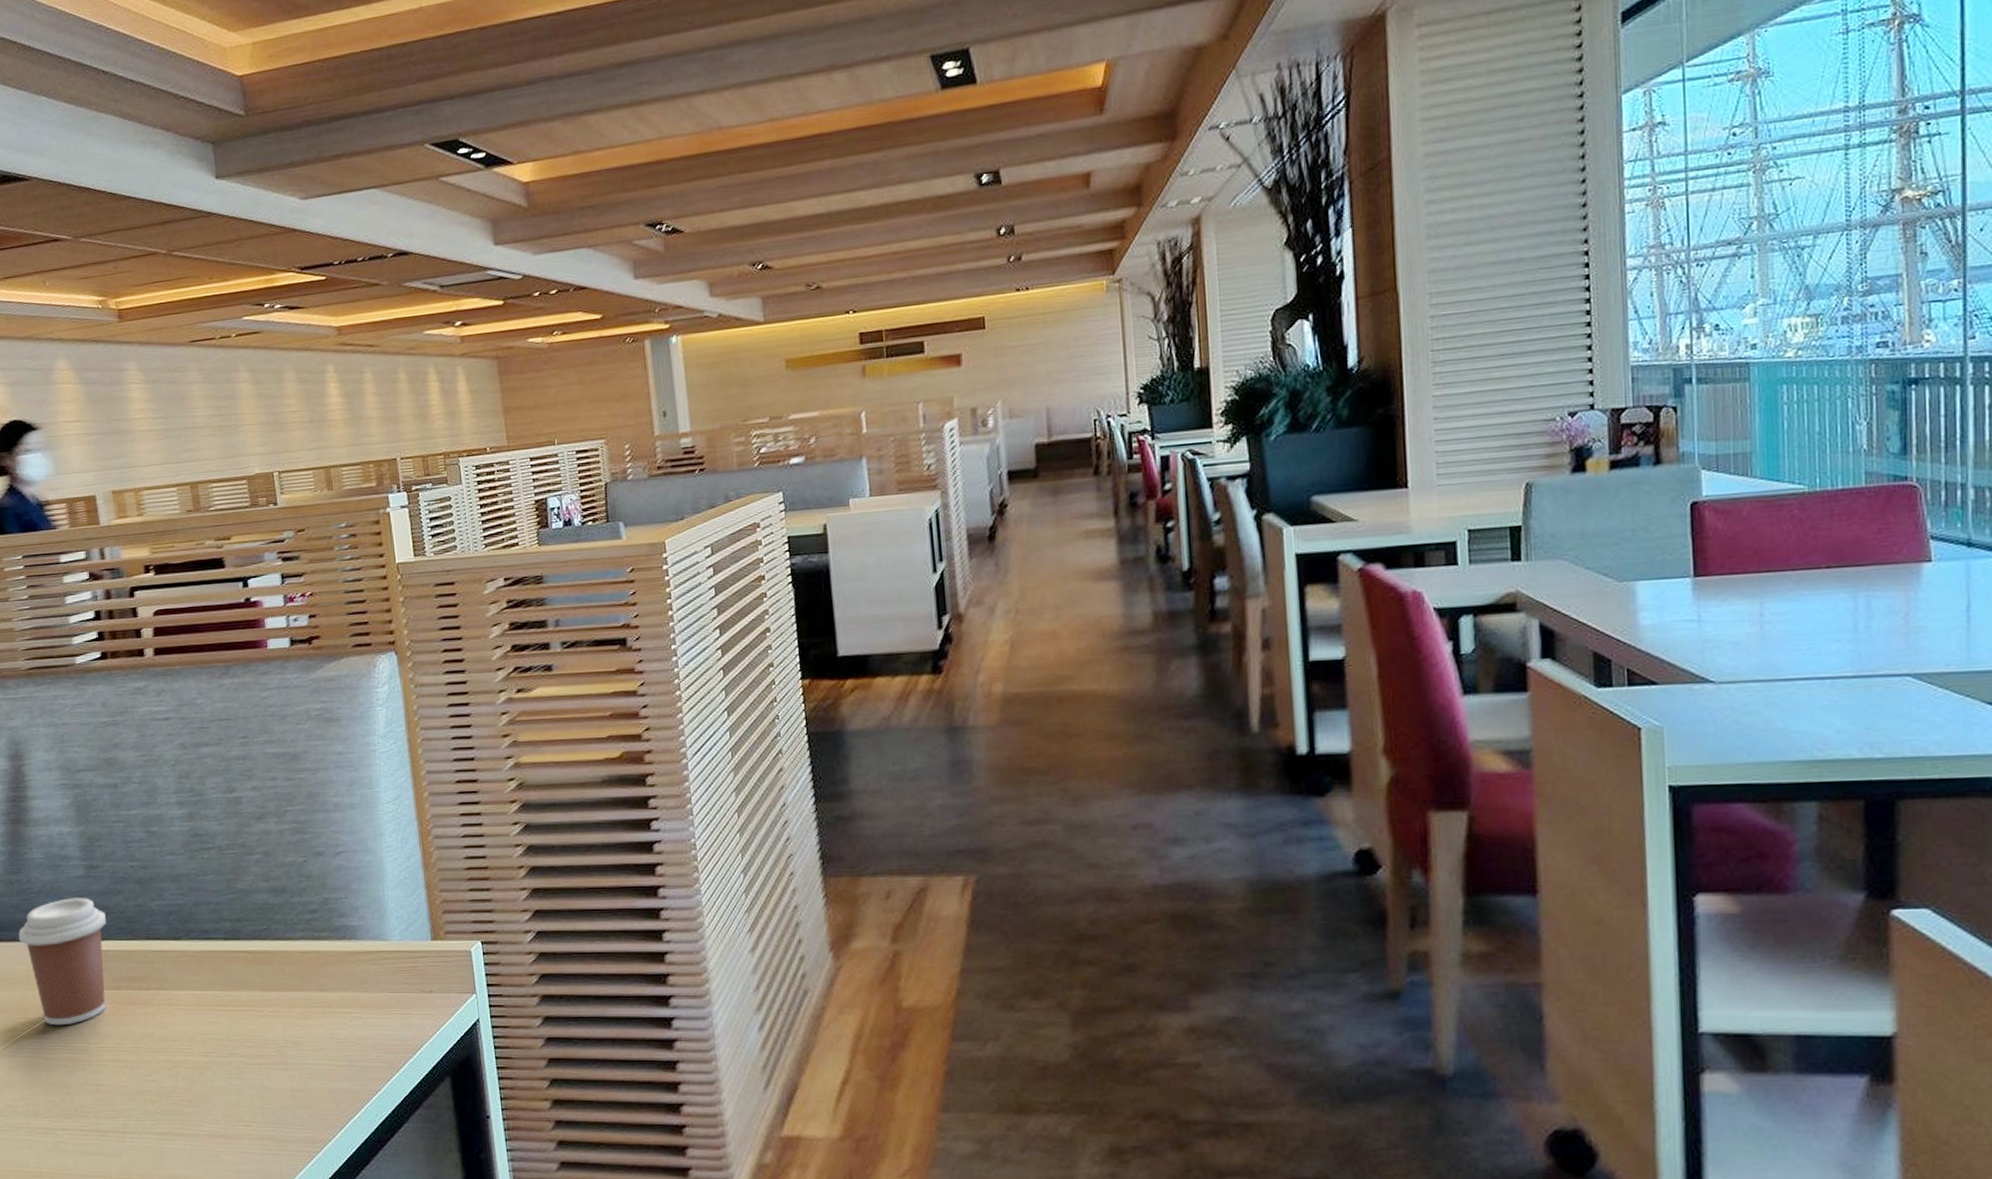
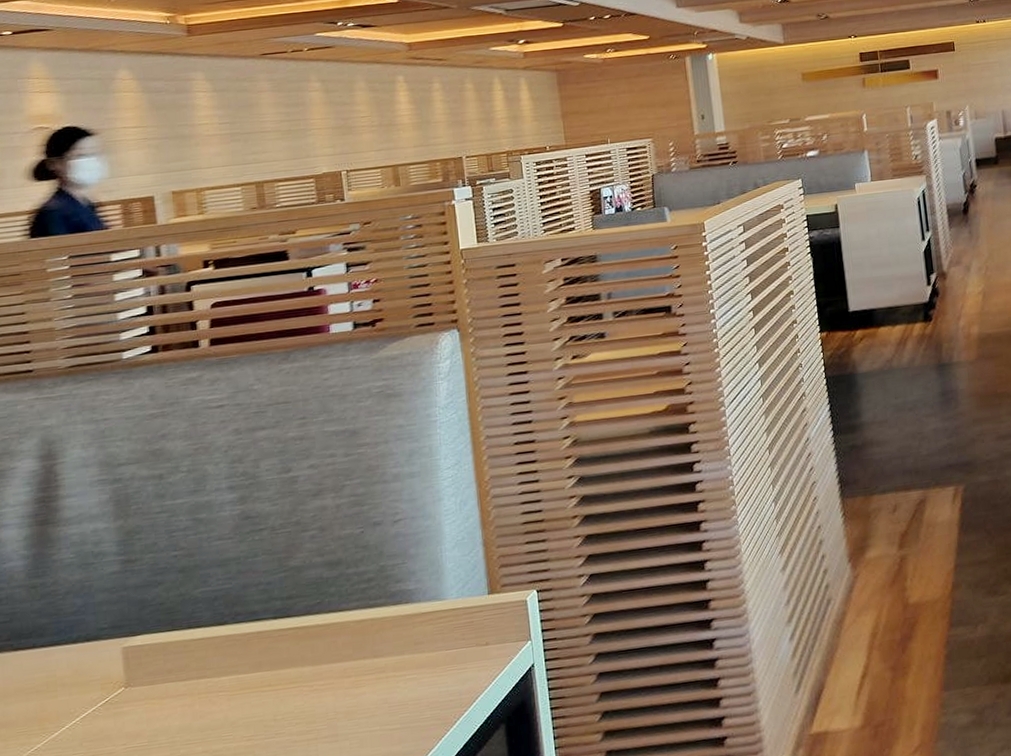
coffee cup: present [18,898,106,1026] -> none [38,593,143,732]

